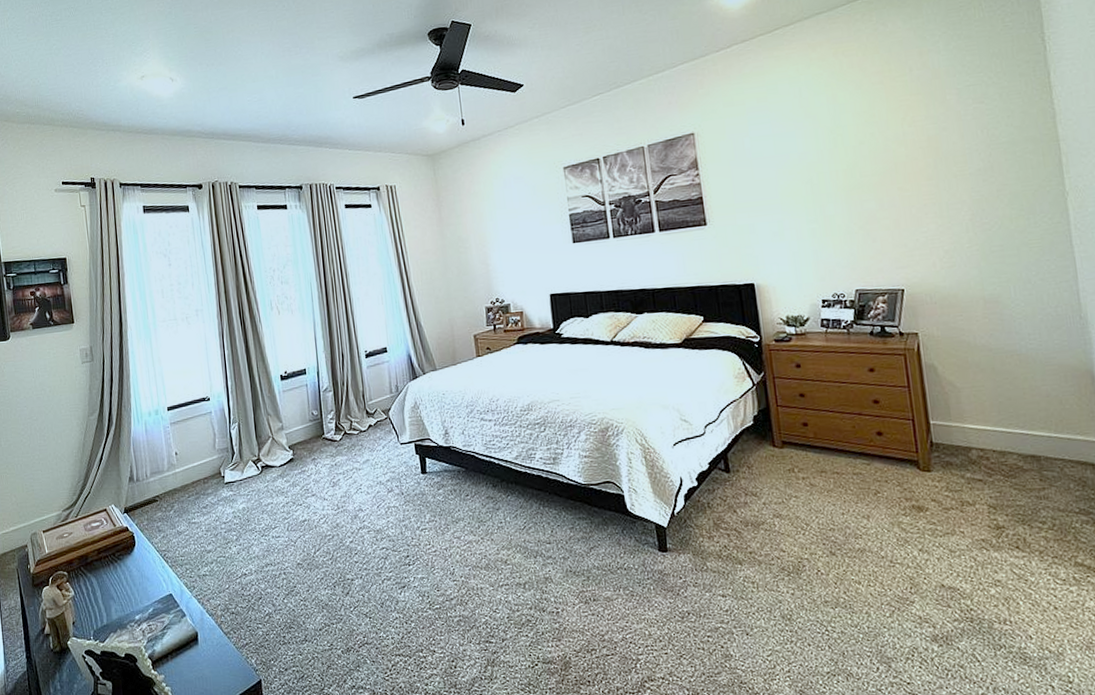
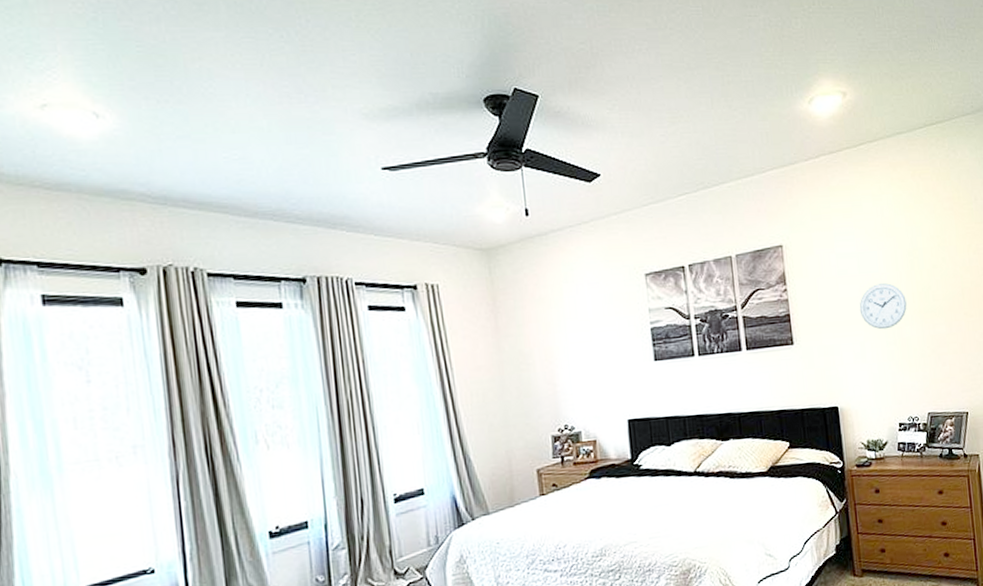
wall clock: none [776,162,830,208] -> present [859,283,907,330]

